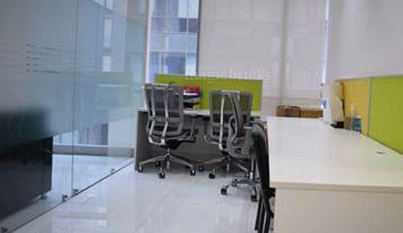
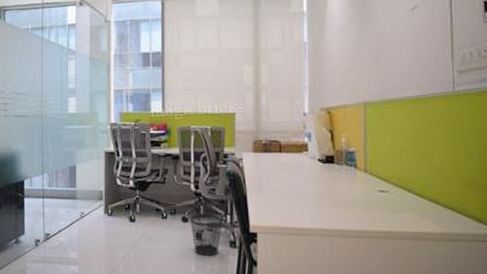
wastebasket: none [216,171,246,209] -> present [189,213,223,256]

